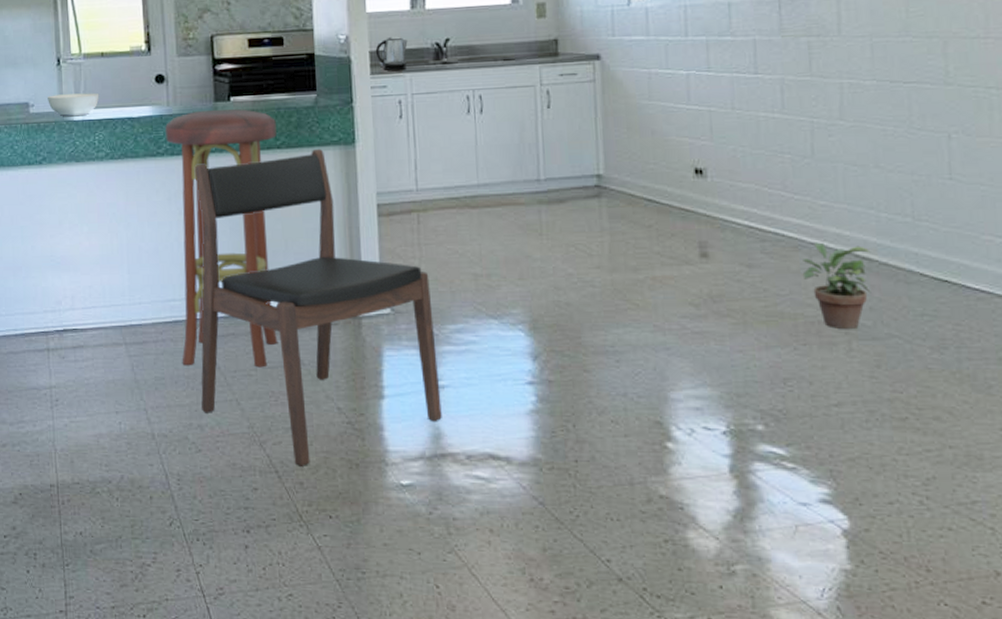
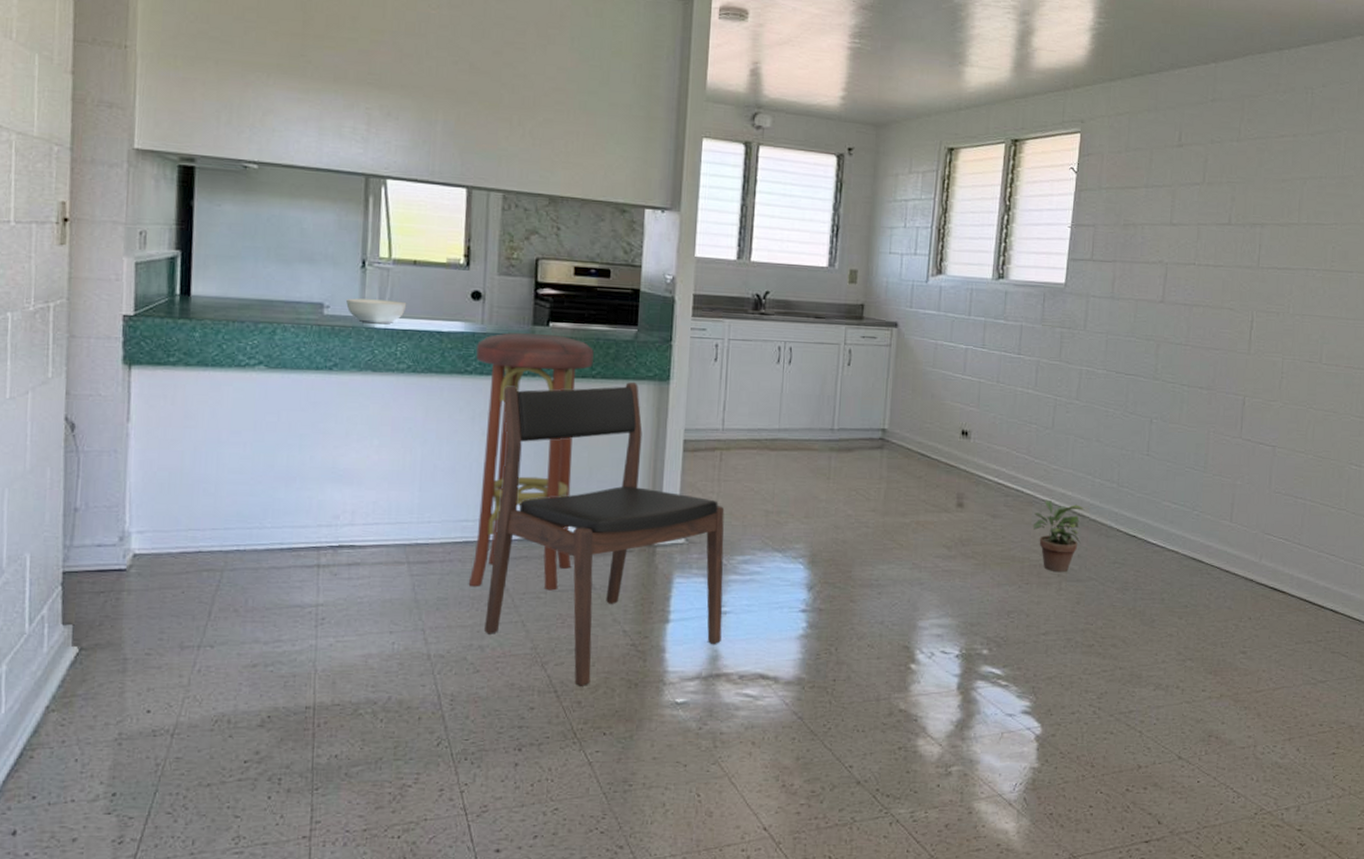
kettle: present [375,36,408,72] -> none [699,282,731,317]

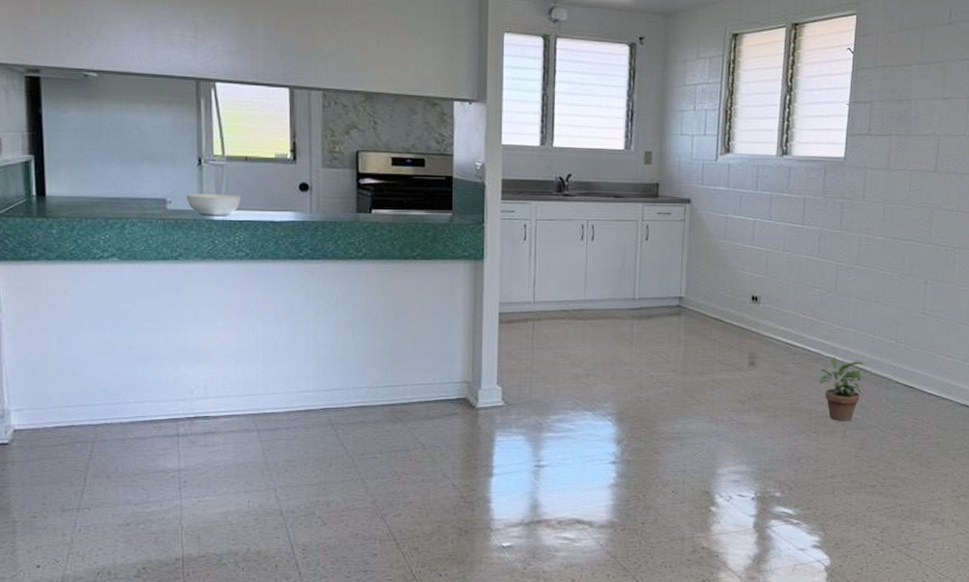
bar stool: present [468,332,594,591] -> none [307,219,413,451]
dining chair: present [485,382,725,686] -> none [329,262,541,534]

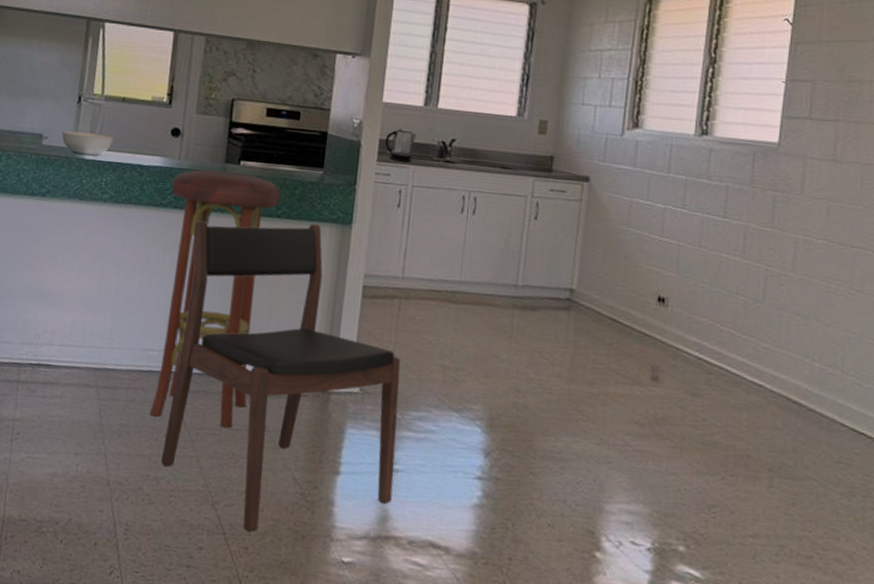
bar stool: none [307,219,413,451] -> present [149,169,281,429]
dining chair: none [329,262,541,534] -> present [161,220,401,532]
kettle: none [507,168,536,199] -> present [384,128,417,163]
potted plant: present [819,356,866,422] -> none [739,381,802,467]

